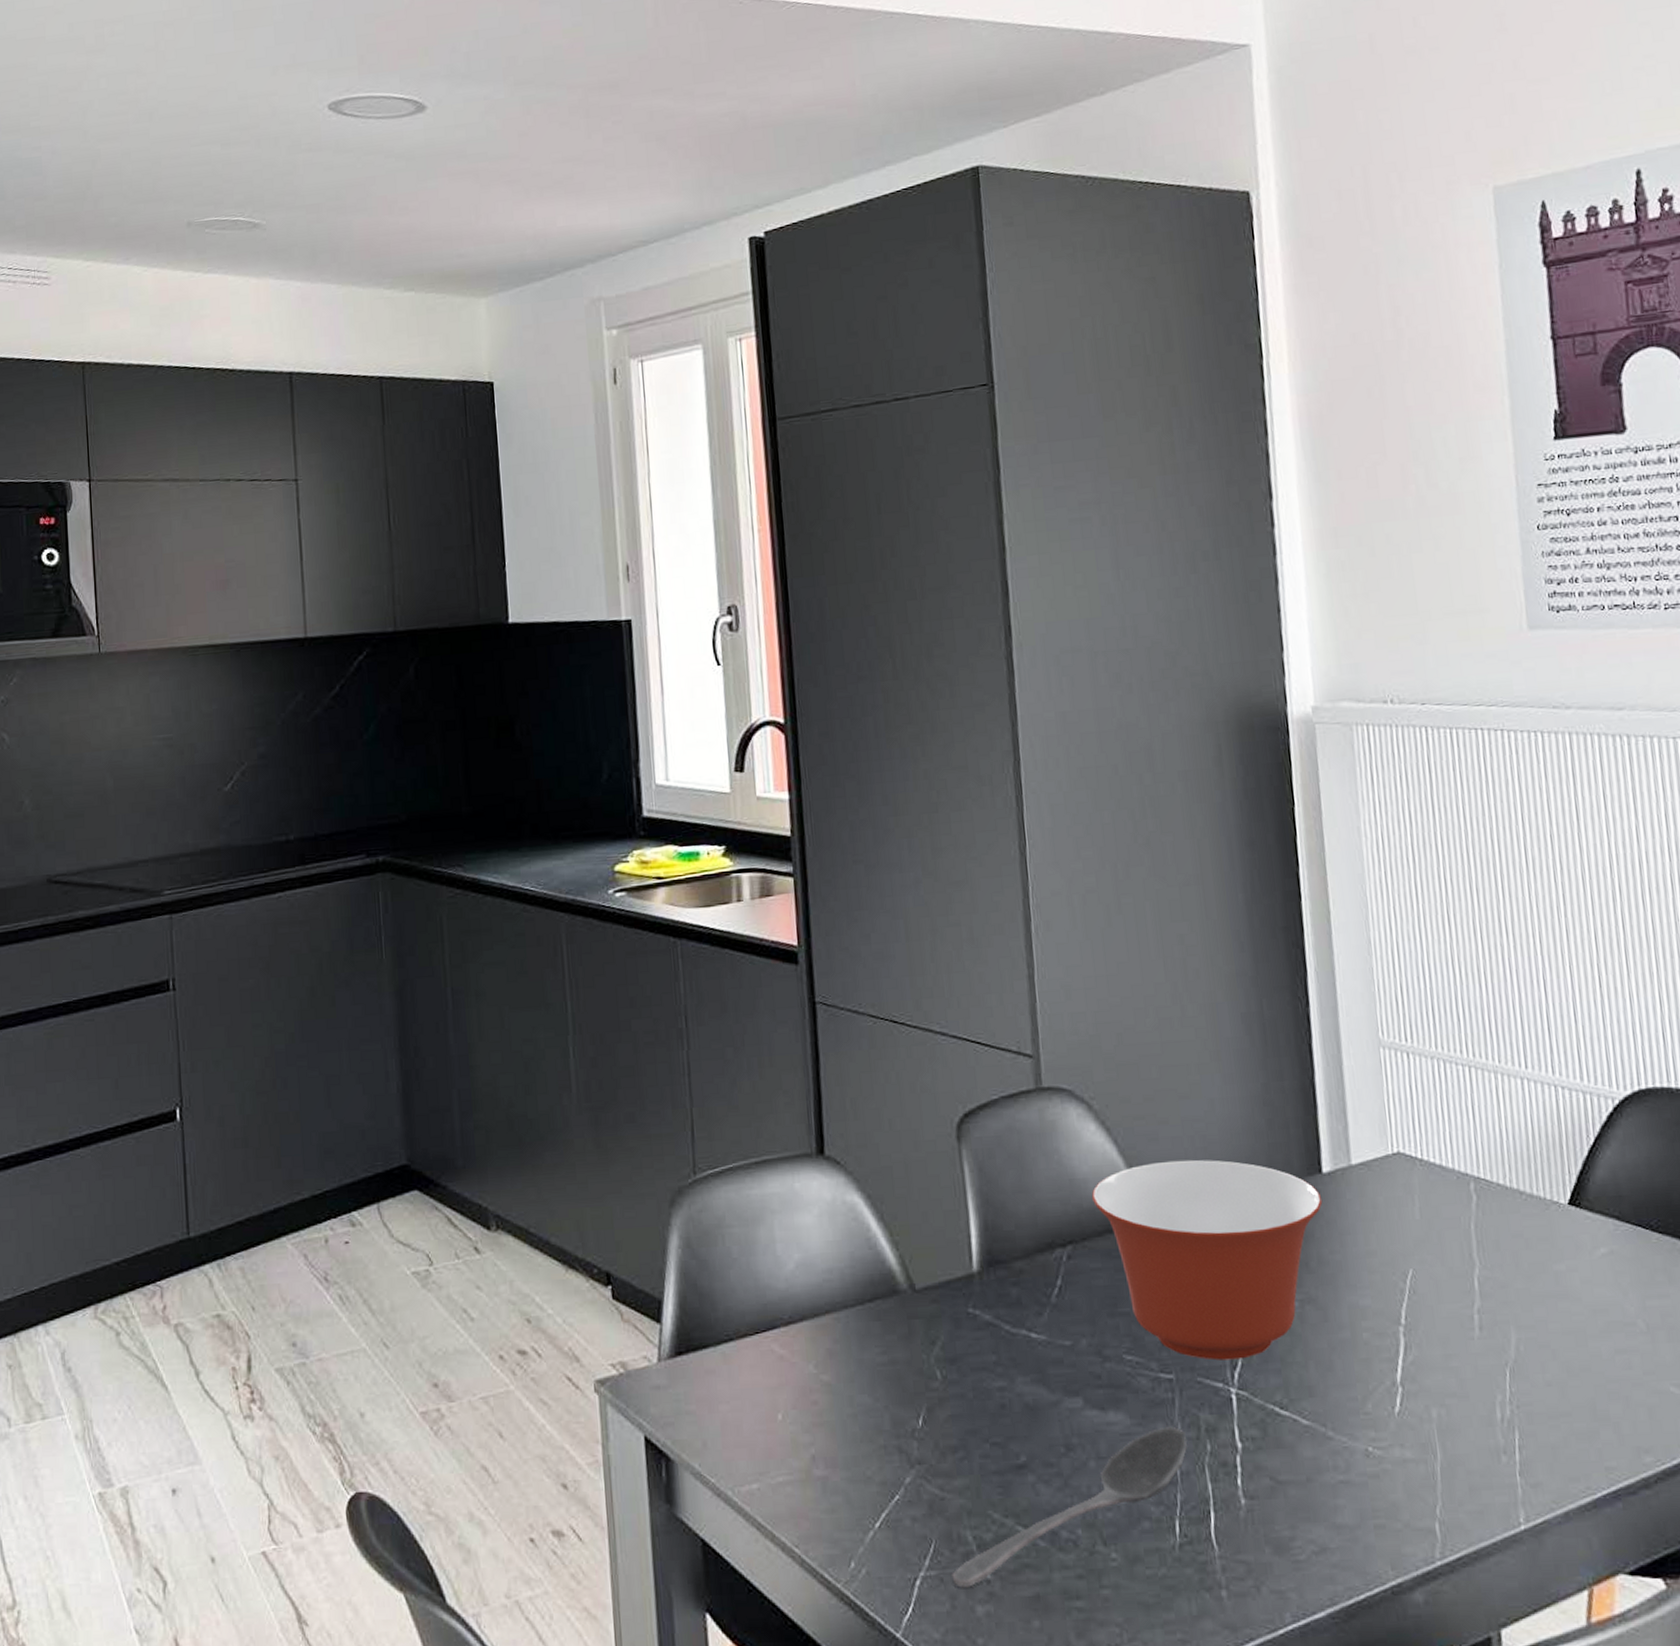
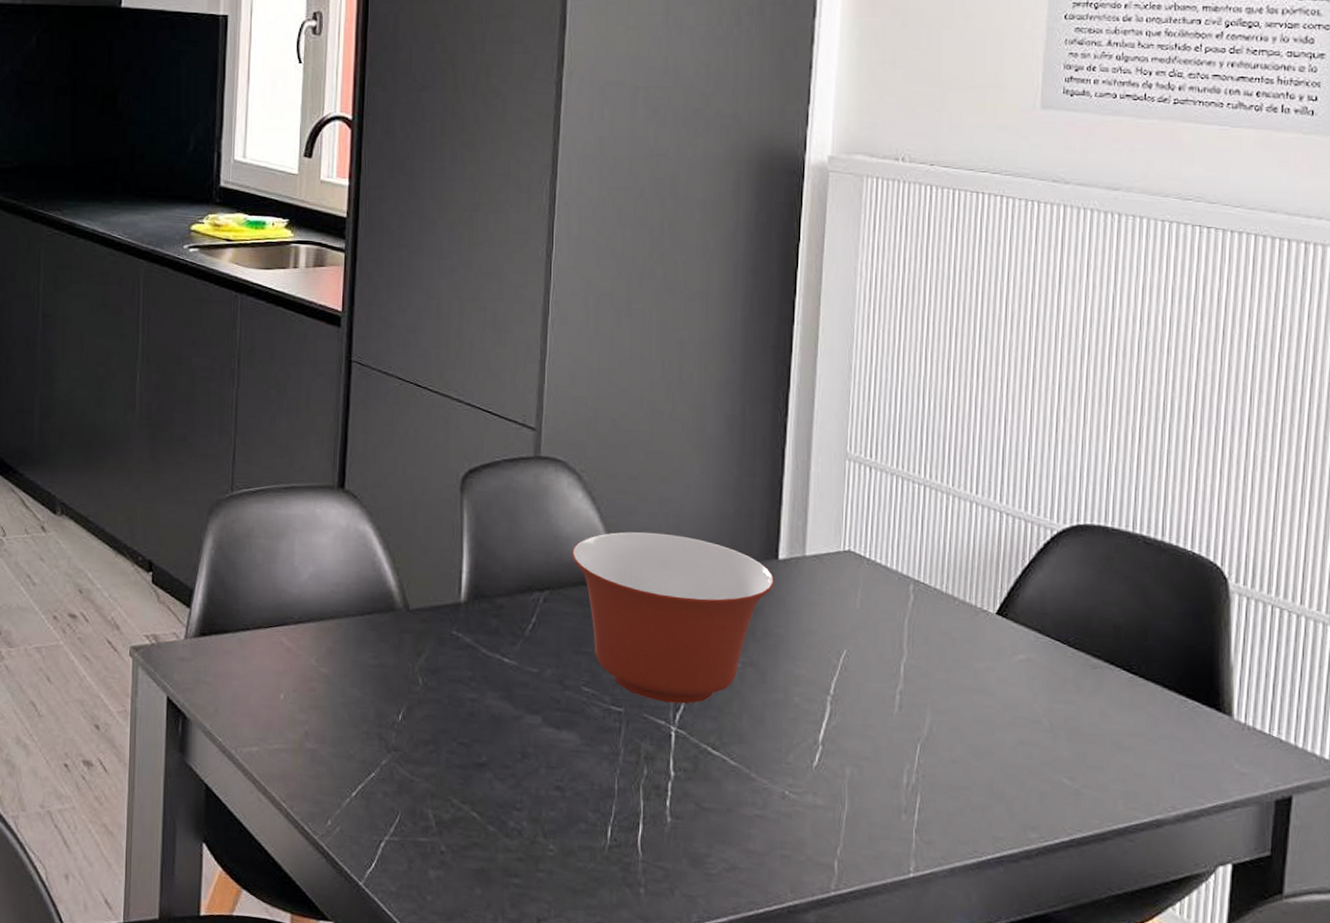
stirrer: present [952,1426,1188,1588] -> none [412,750,628,855]

